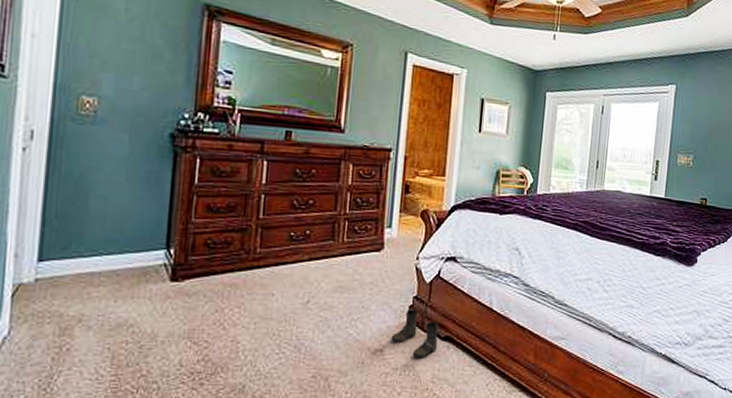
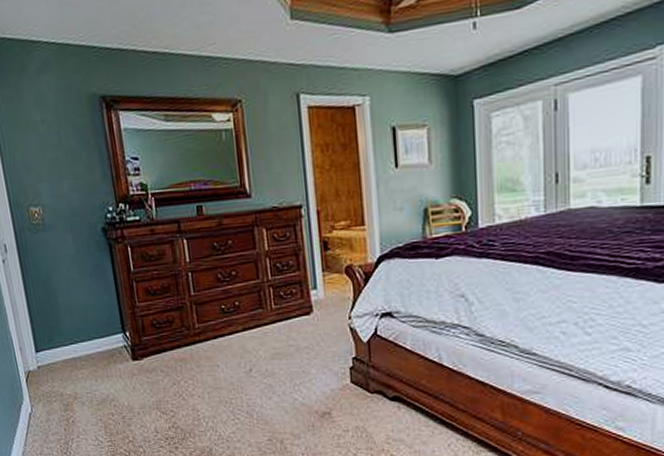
boots: present [391,309,439,358] -> none [337,370,387,420]

